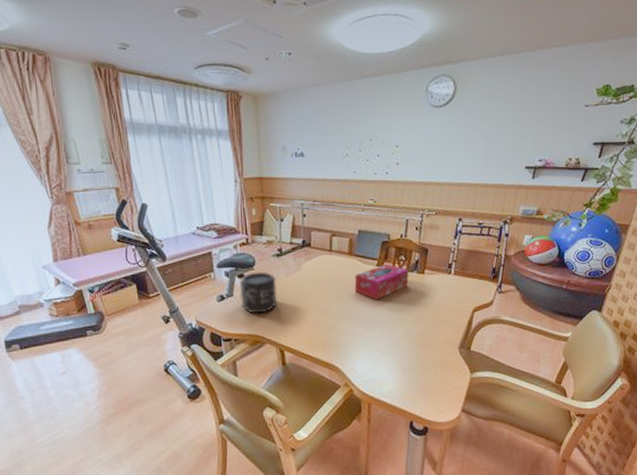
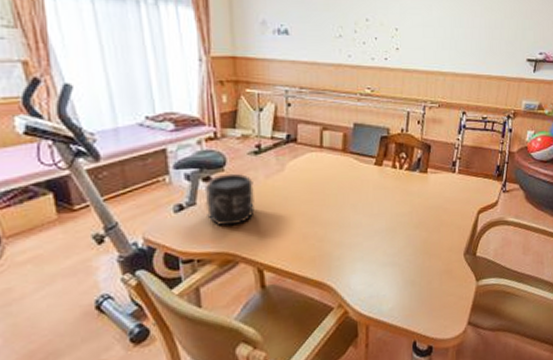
tissue box: present [354,264,409,300] -> none [349,162,411,204]

